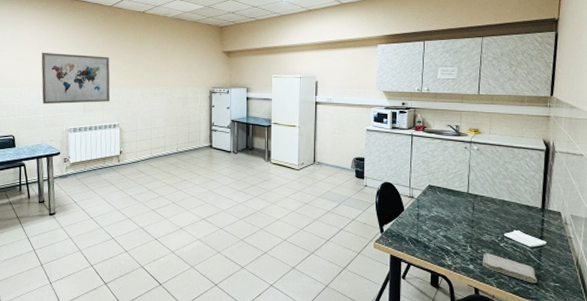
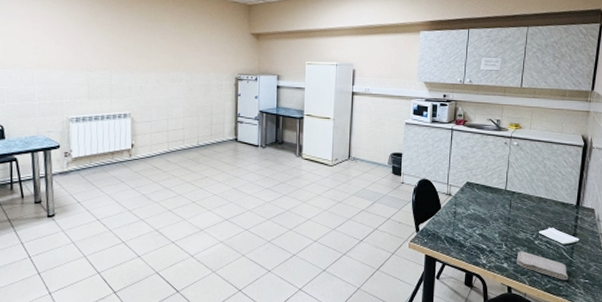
wall art: present [41,52,110,104] -> none [35,27,120,90]

